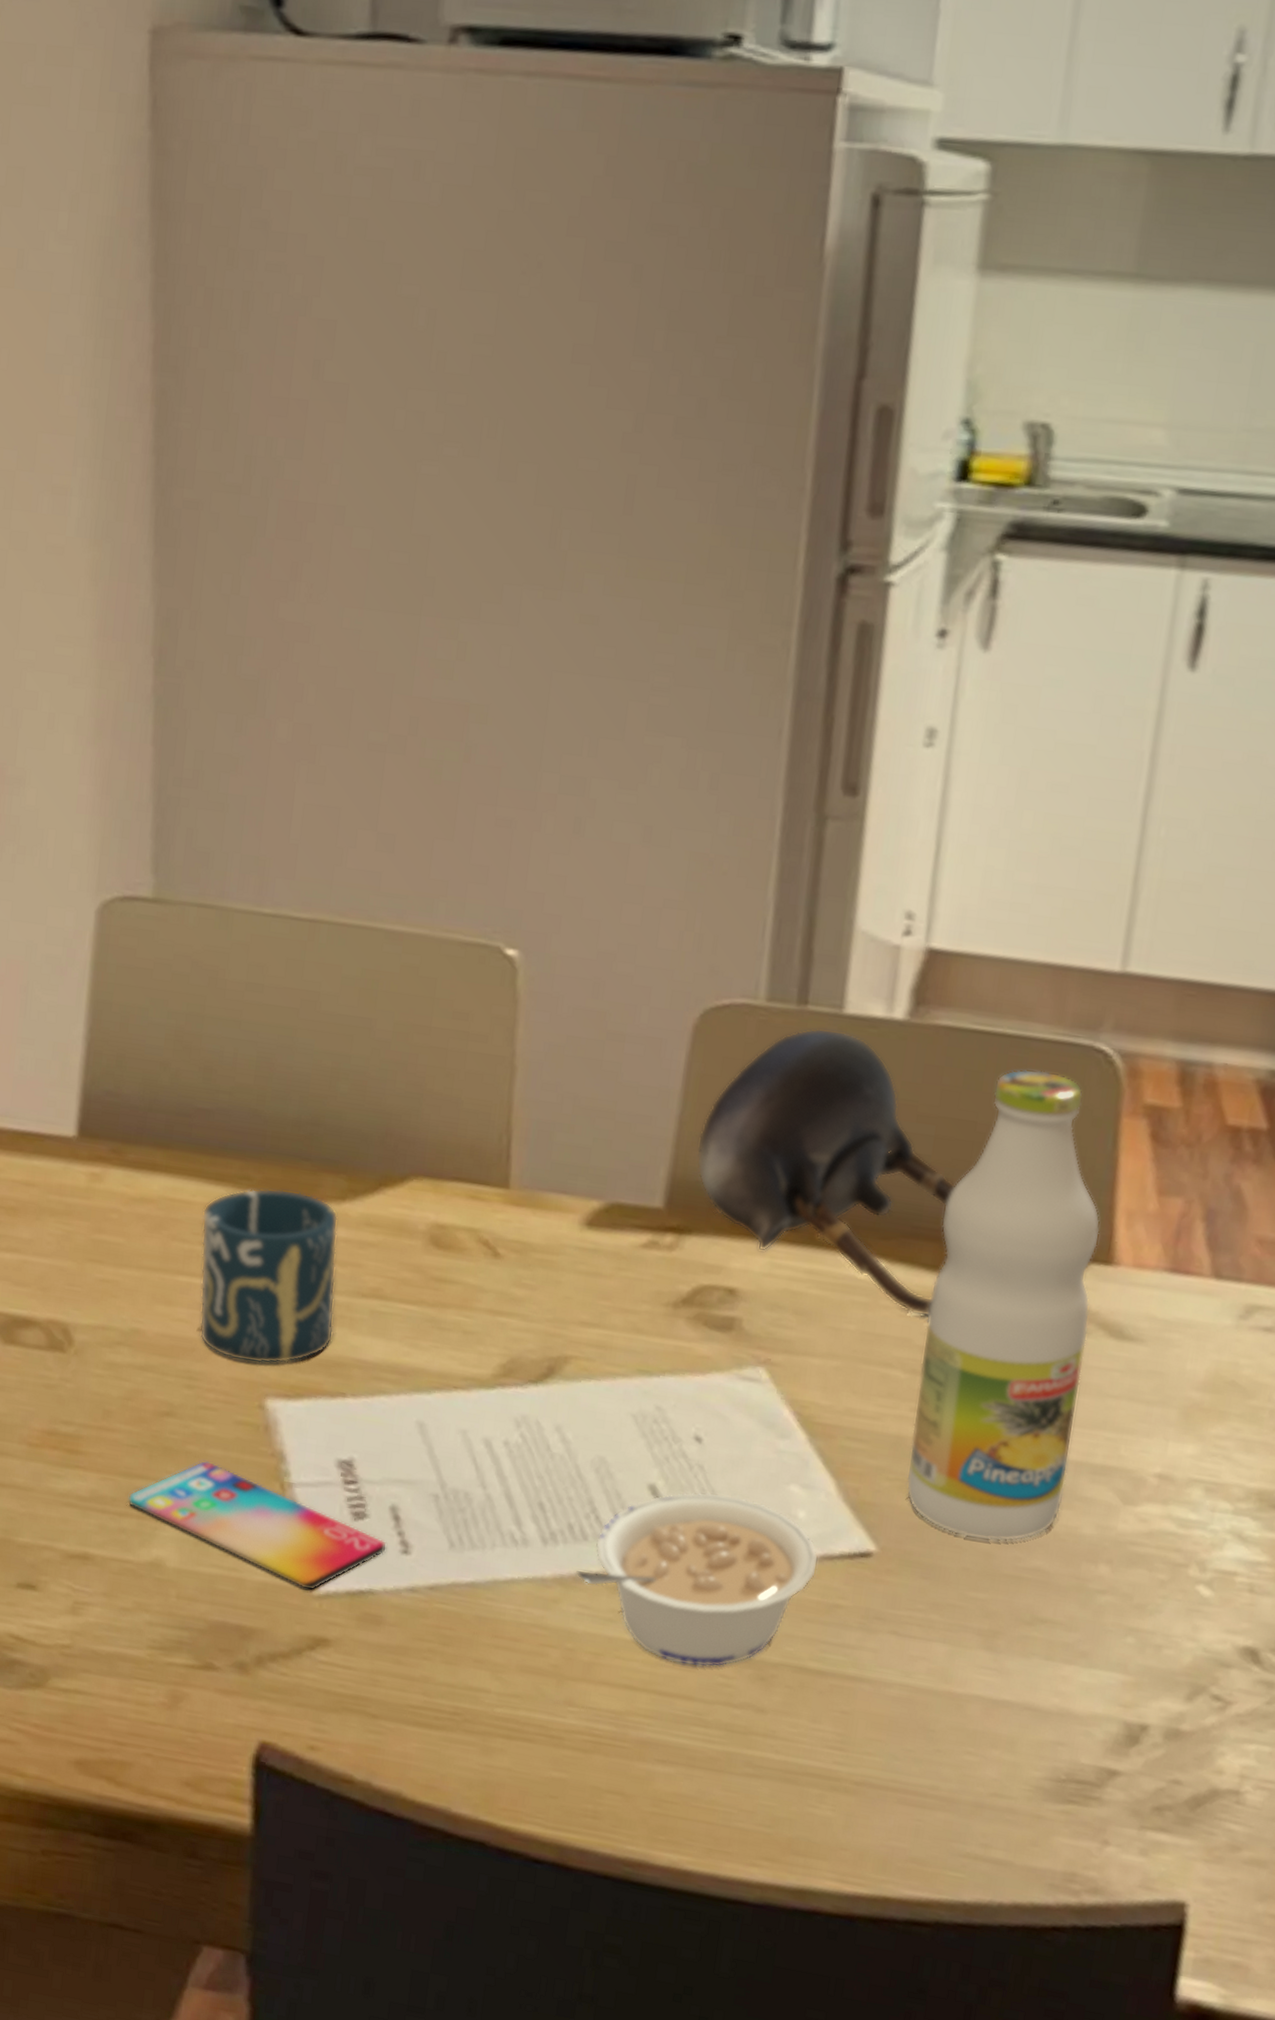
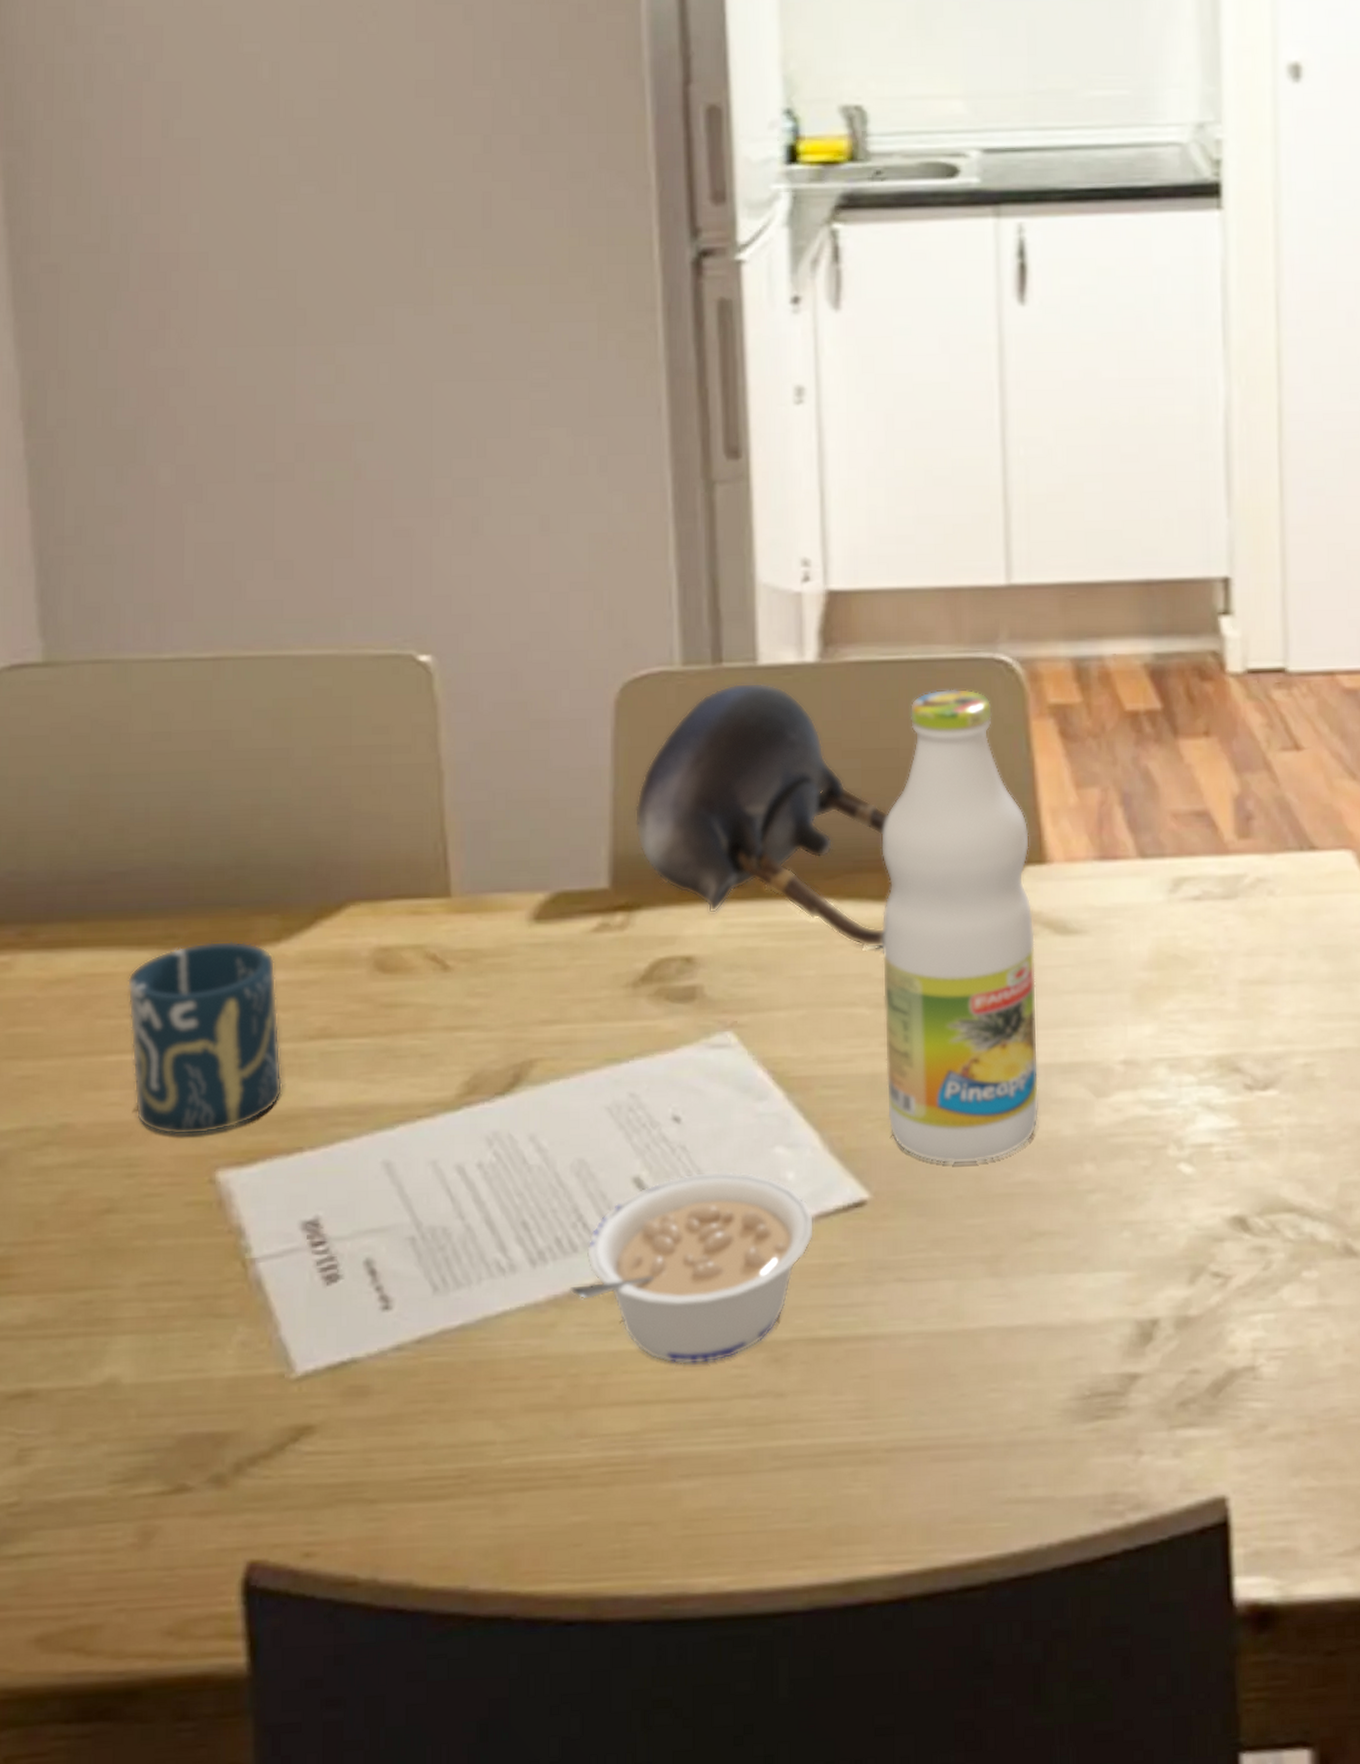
smartphone: present [127,1460,387,1591] -> none [71,1253,365,1376]

